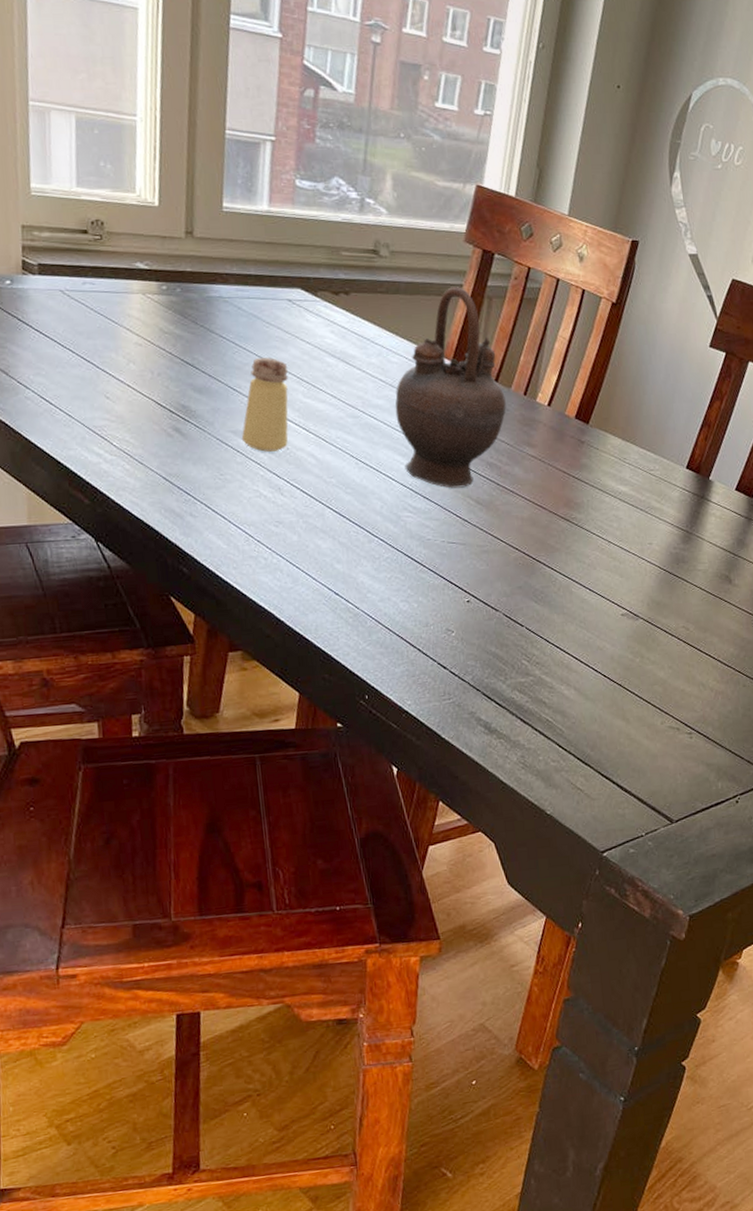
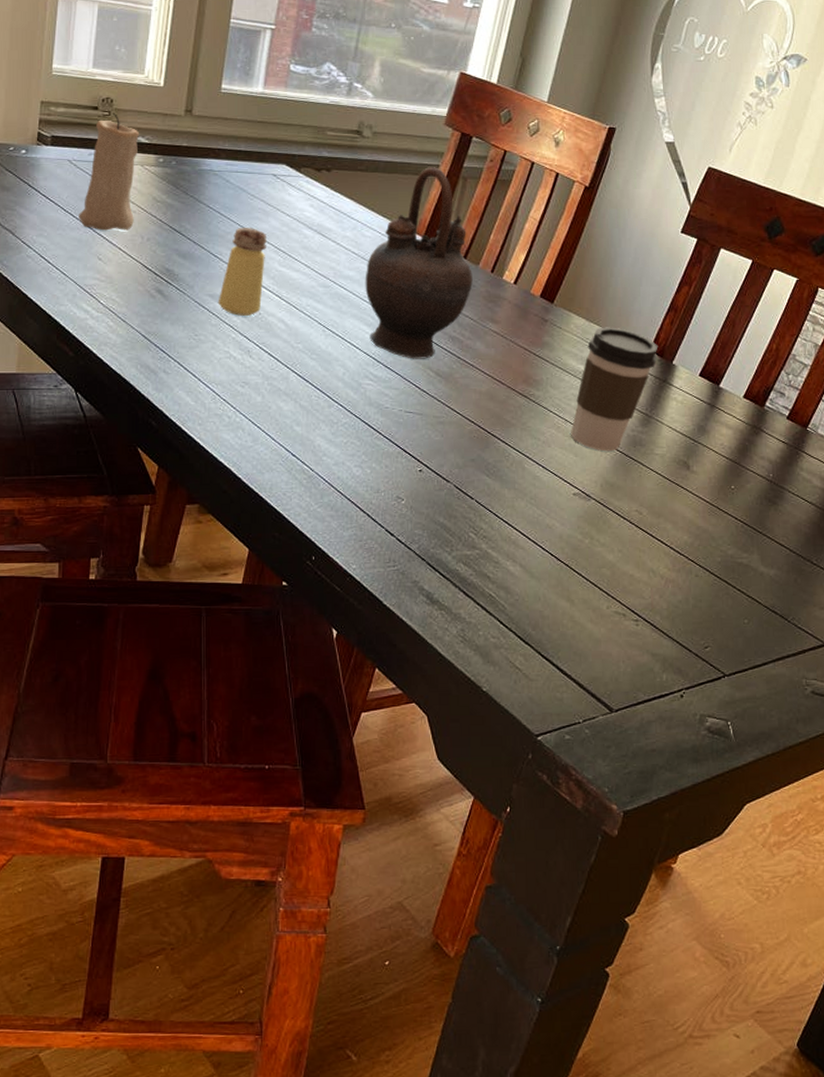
candle: none [78,237,141,367] -> present [78,113,139,231]
coffee cup: none [614,445,695,571] -> present [570,327,659,452]

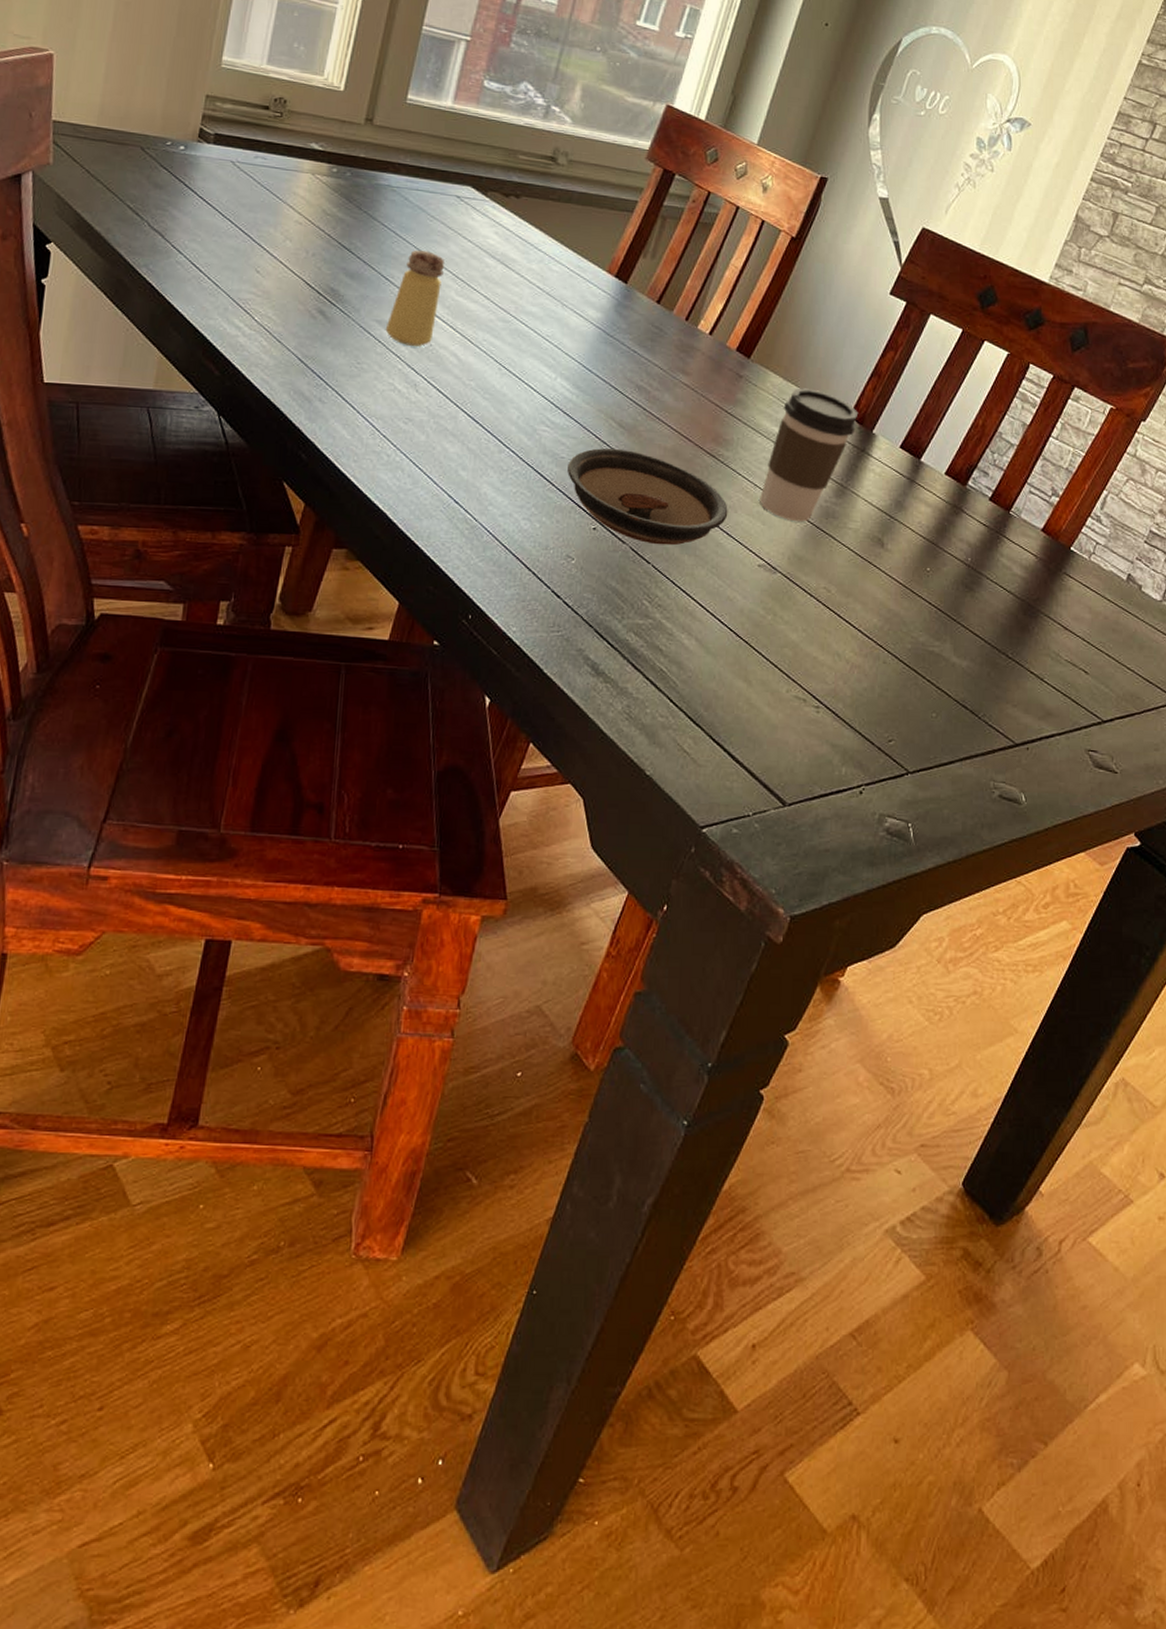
candle: present [78,113,139,231] -> none [237,115,312,243]
teapot: present [365,167,473,359] -> none [548,202,665,408]
saucer: none [392,396,542,482] -> present [568,448,728,546]

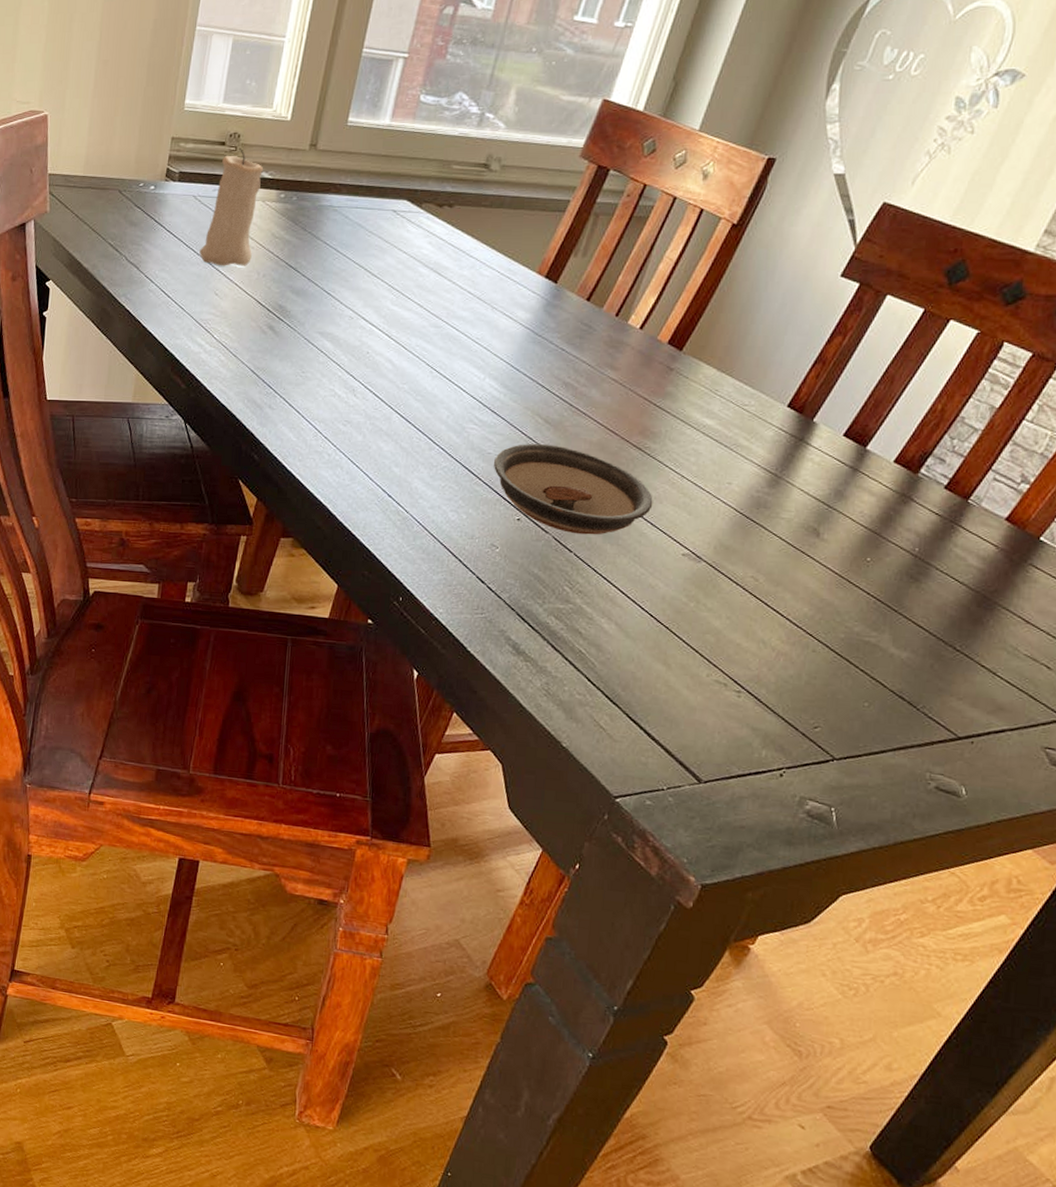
candle: none [237,115,312,243] -> present [199,148,263,266]
saltshaker: present [385,250,445,346] -> none [327,265,382,354]
coffee cup: present [758,388,859,522] -> none [685,378,799,512]

